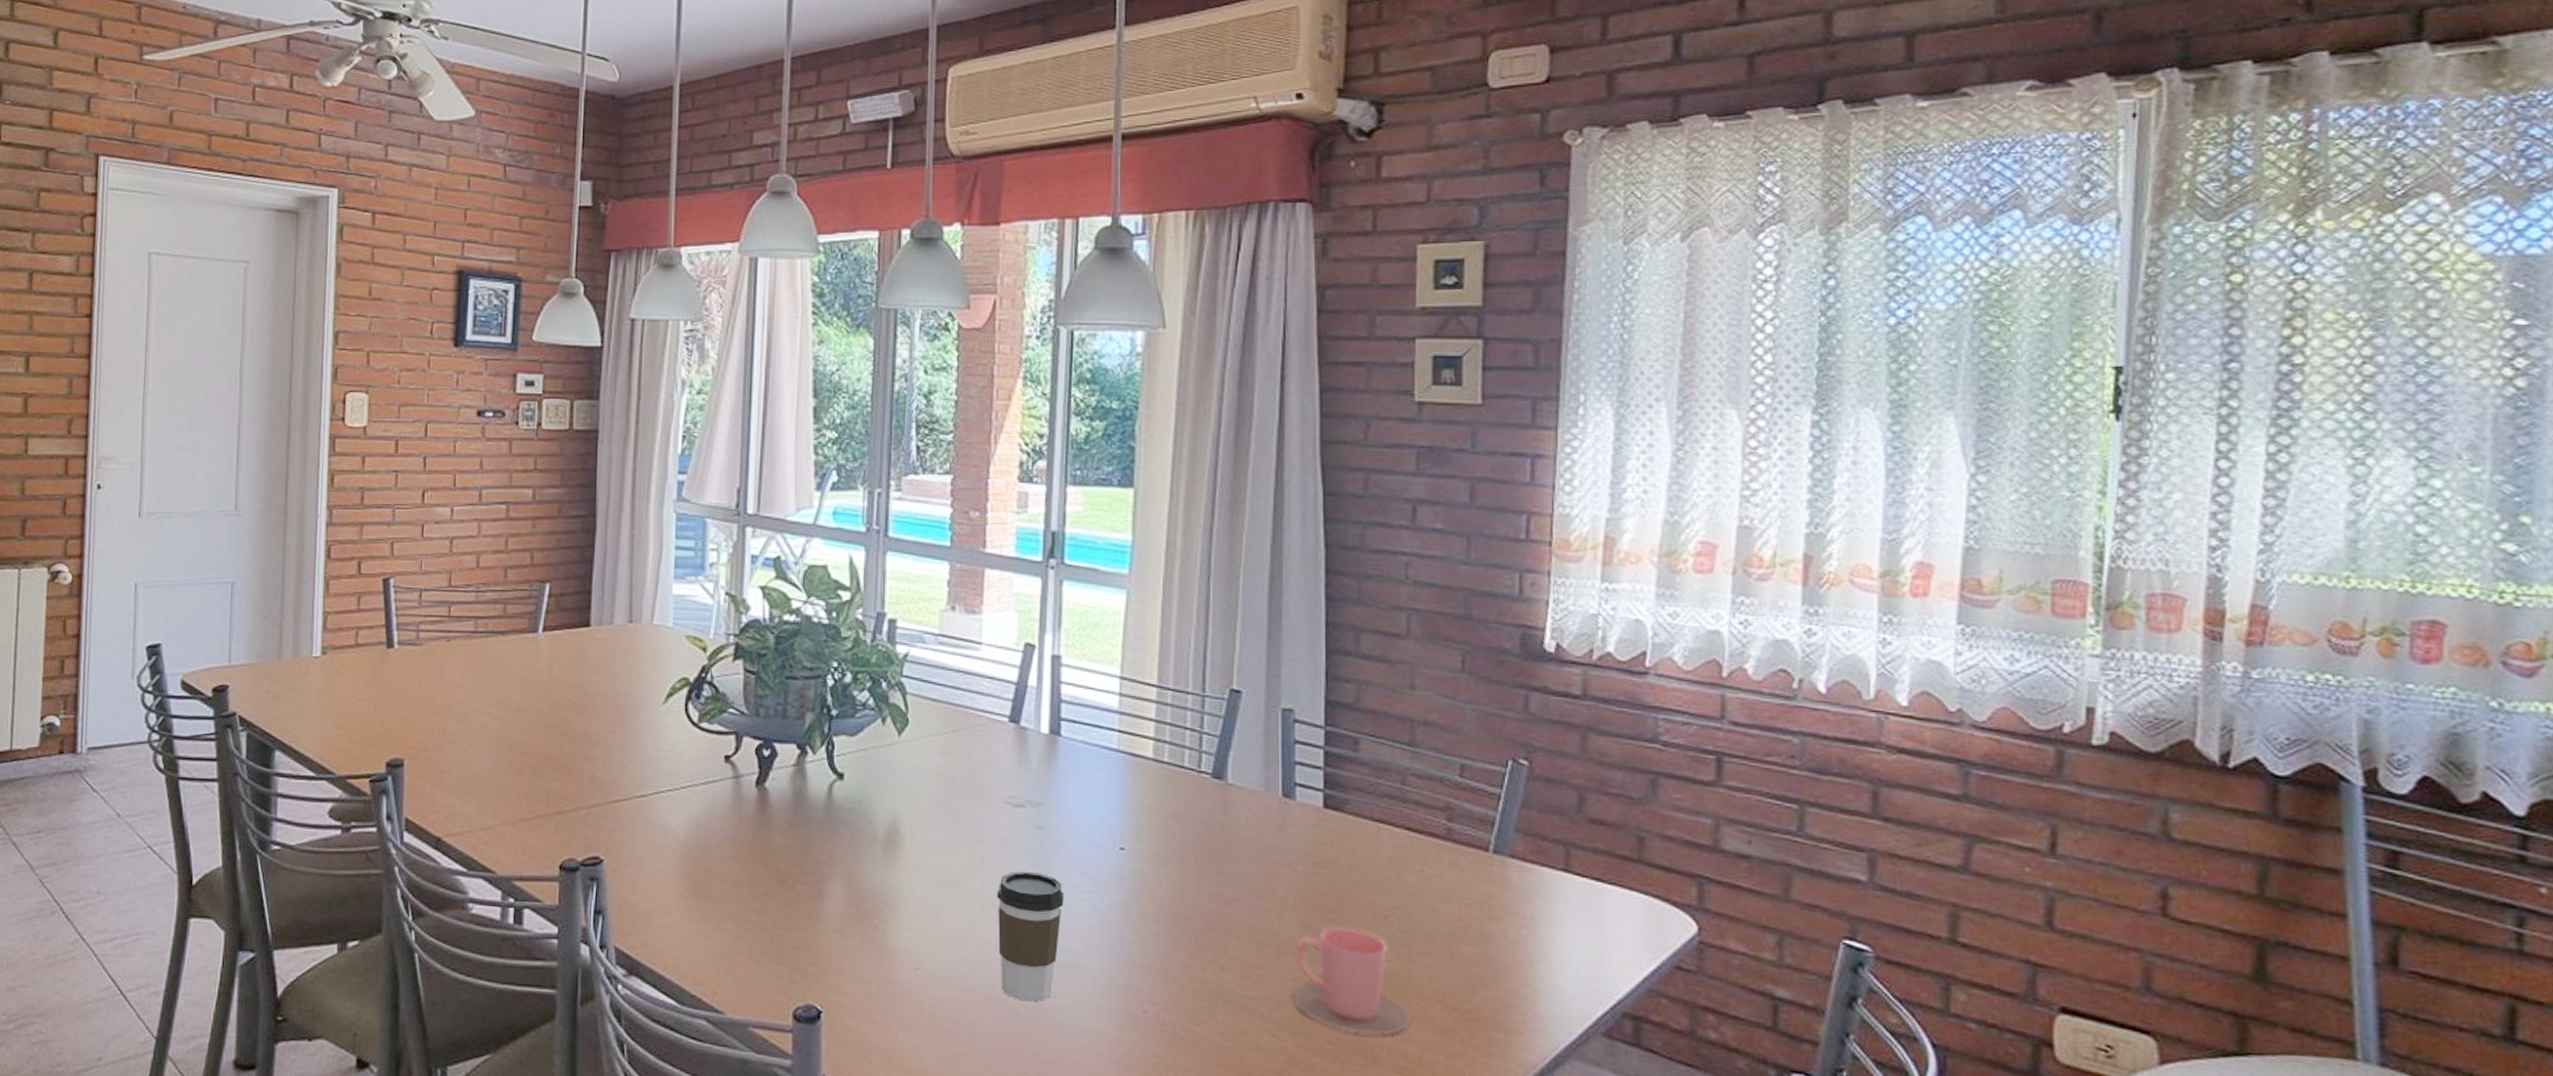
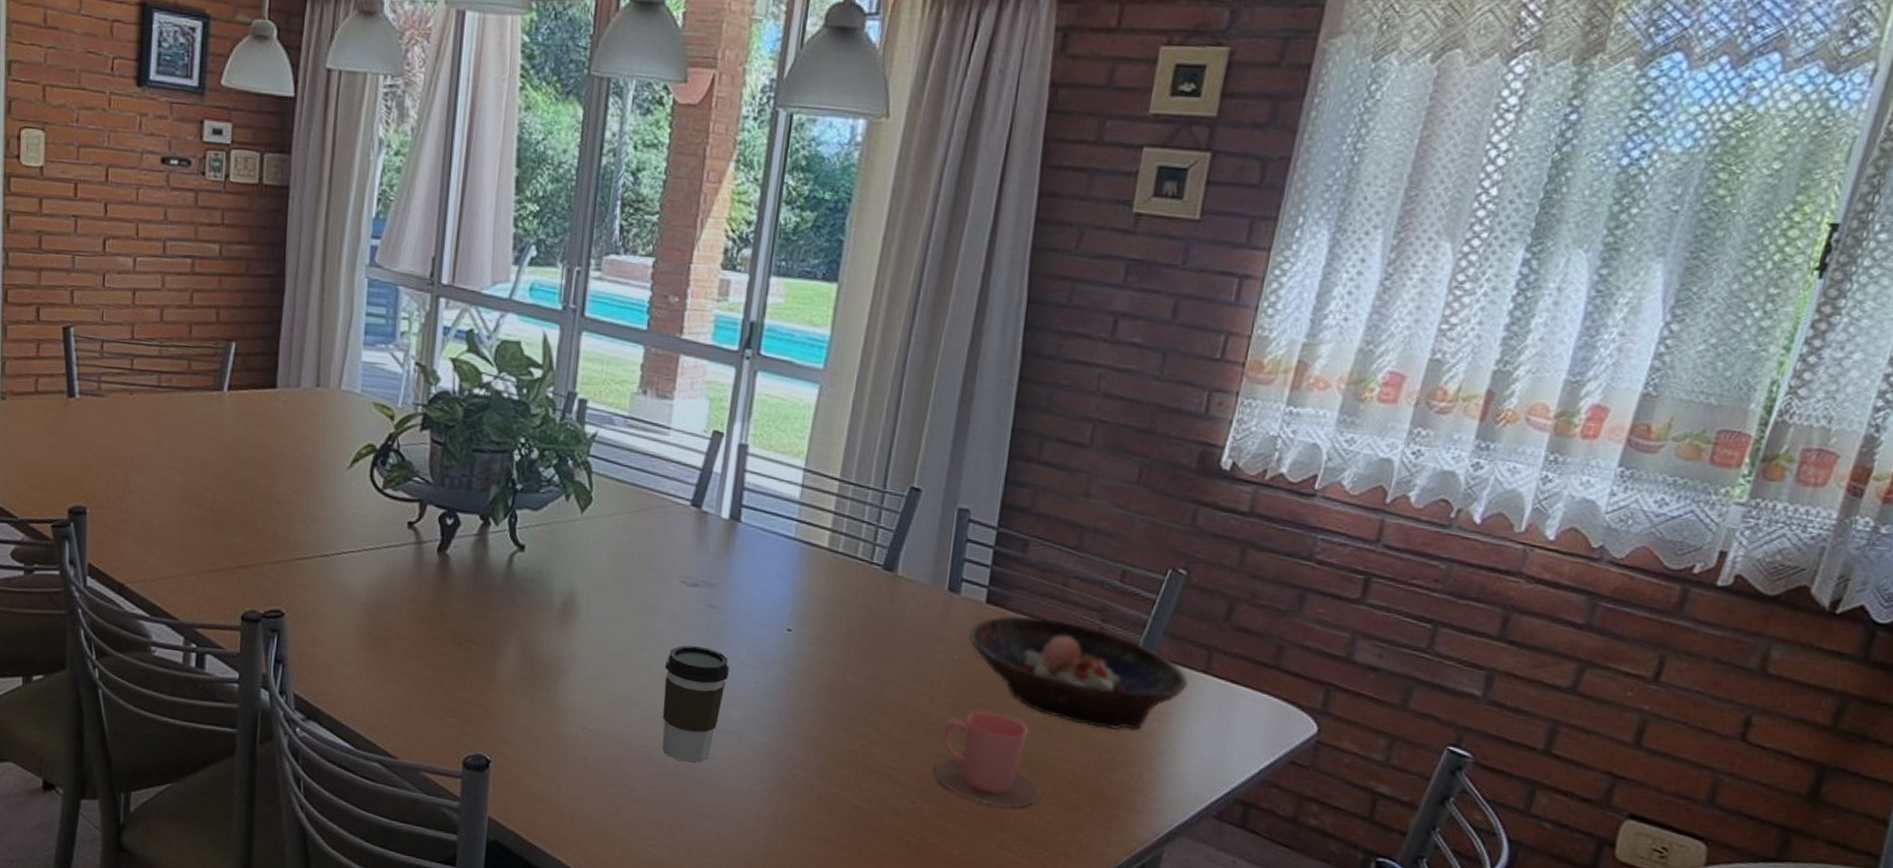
bowl: none [1309,819,1551,940] -> present [968,614,1188,730]

